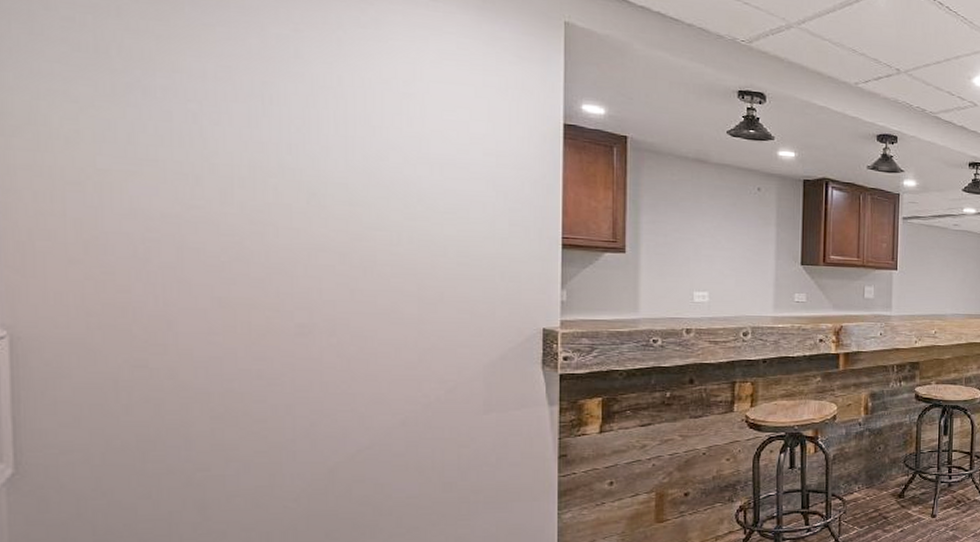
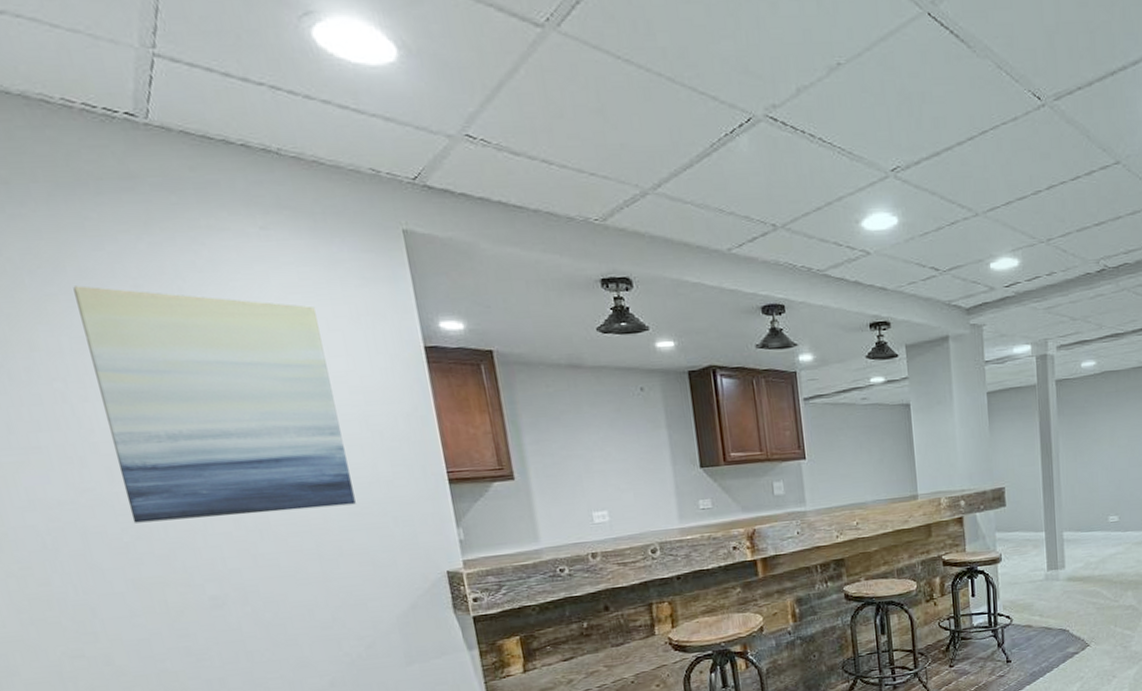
wall art: none [233,21,467,255] -> present [73,285,356,523]

